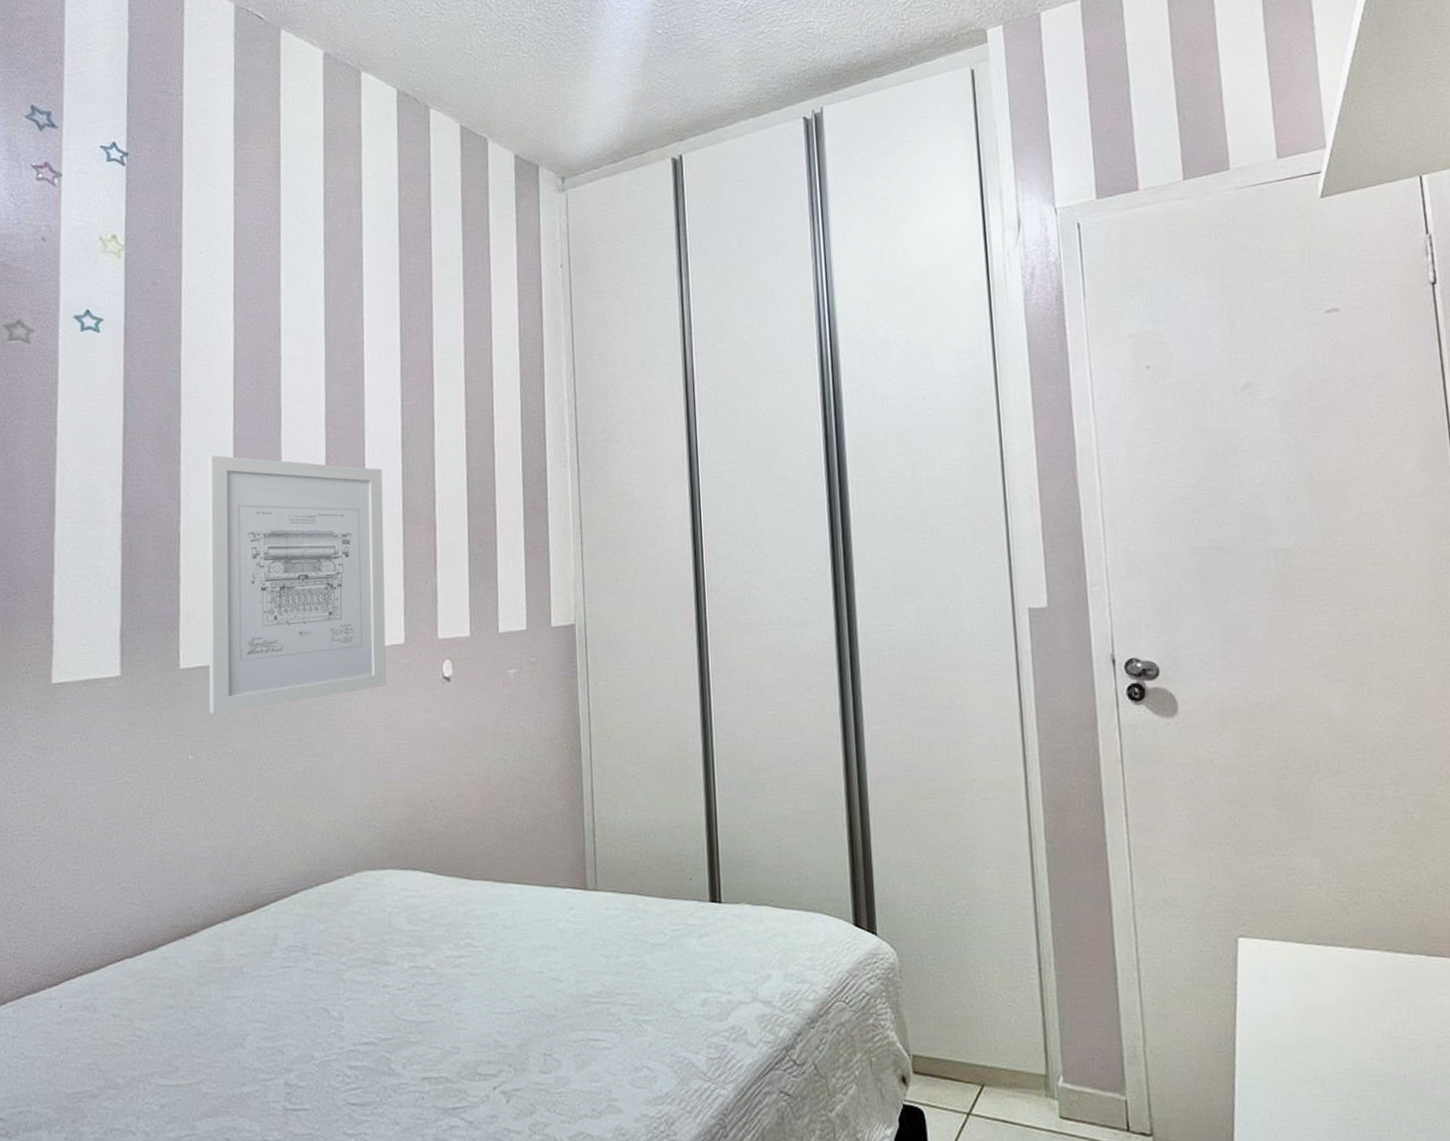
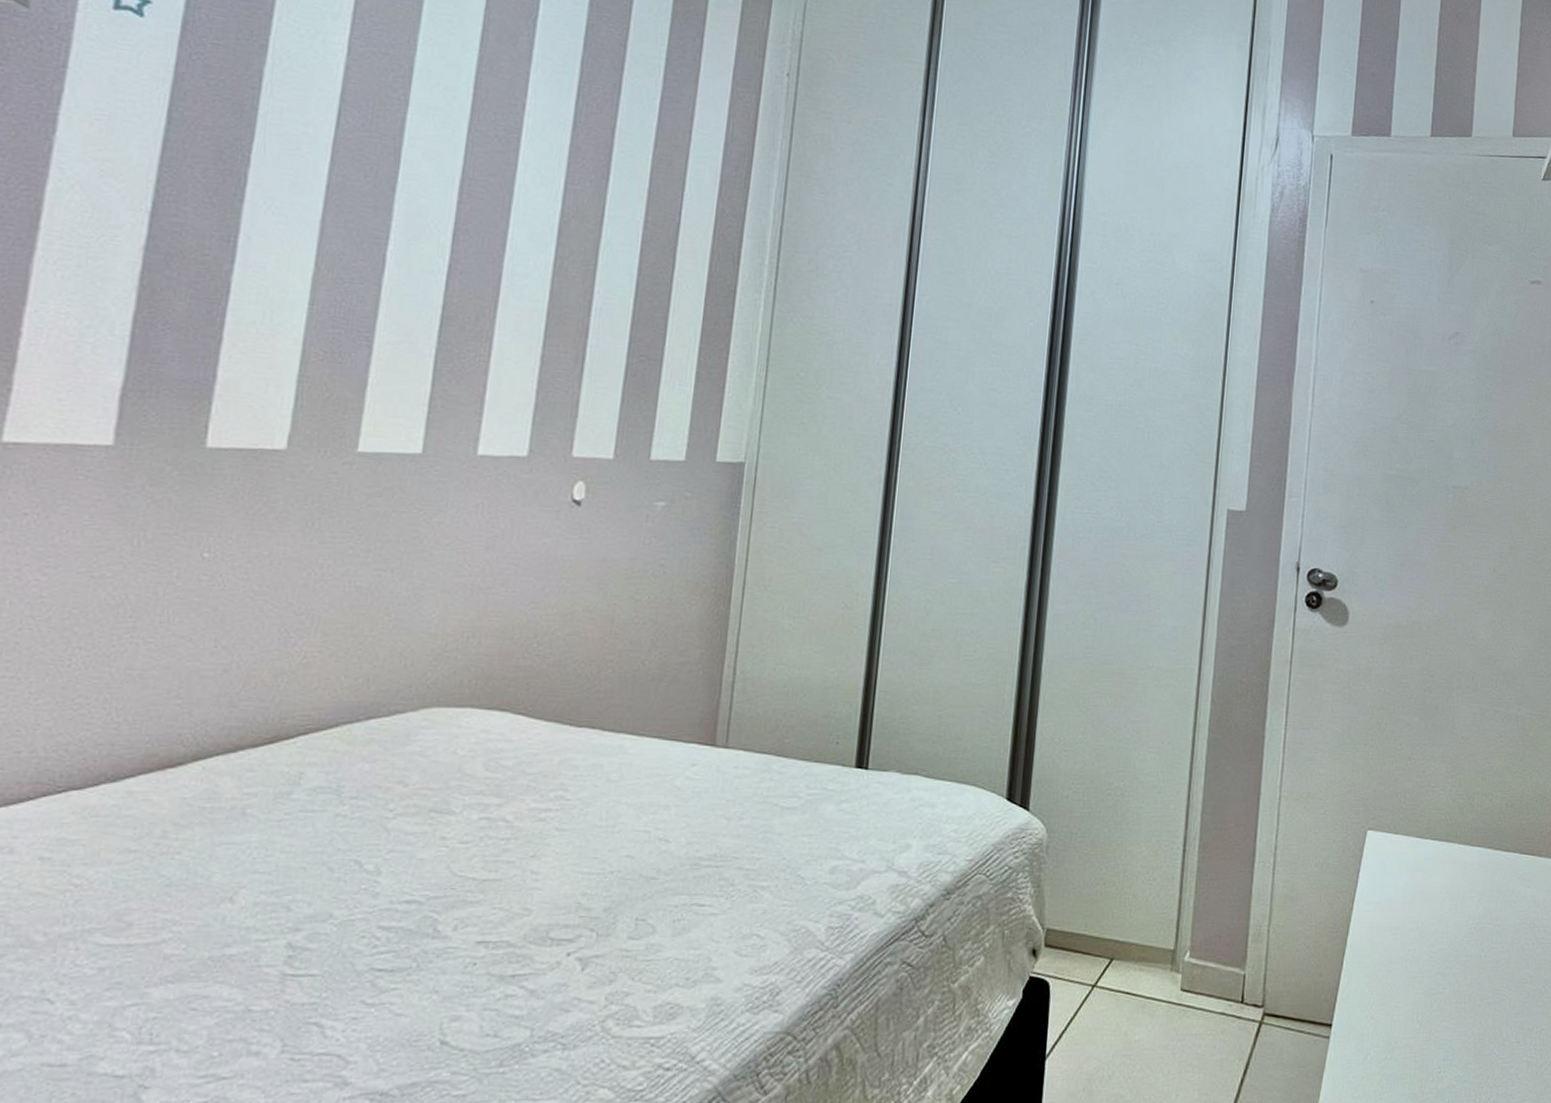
wall art: present [207,455,387,714] -> none [242,198,528,508]

